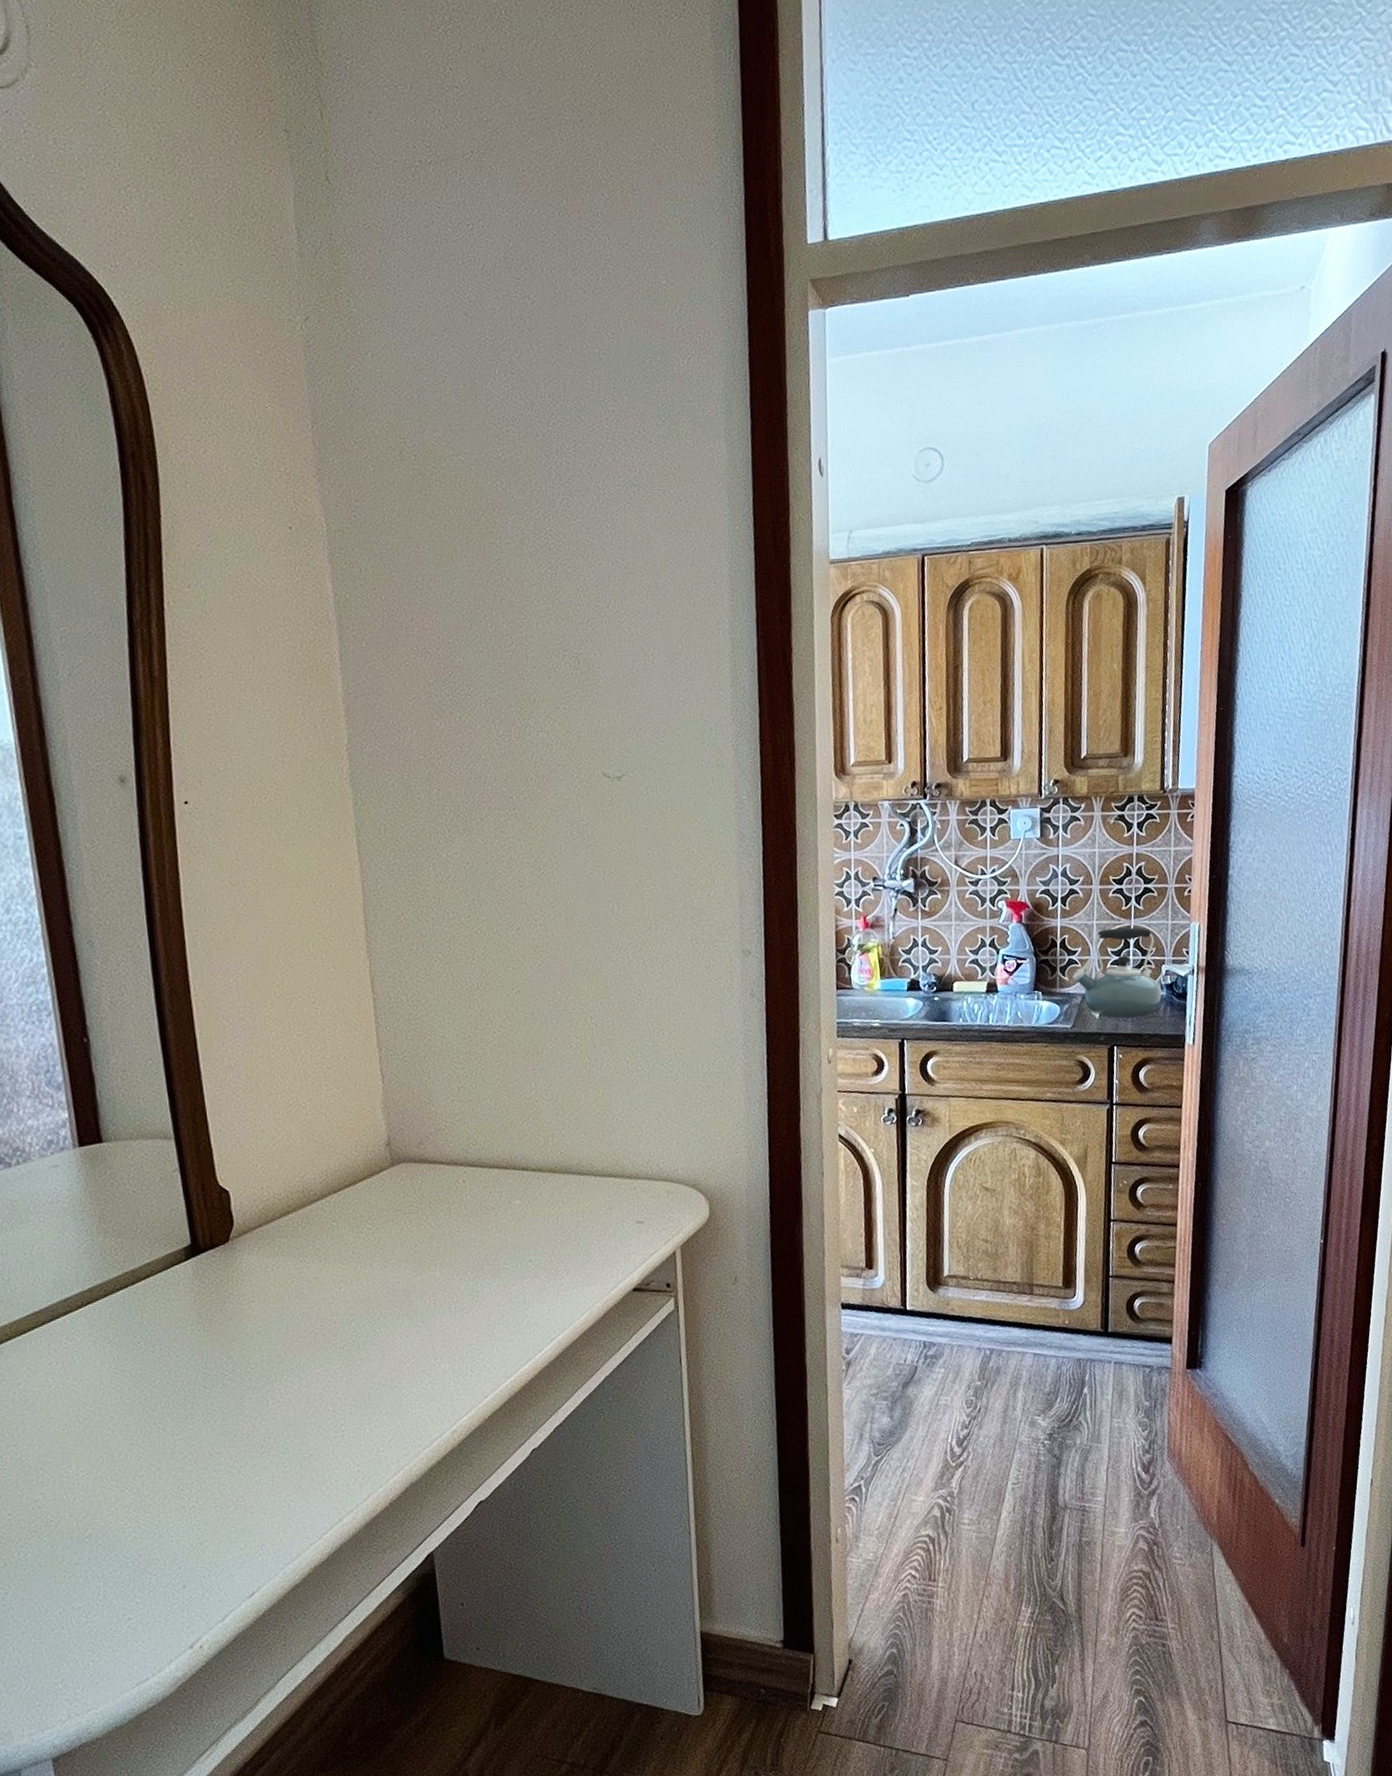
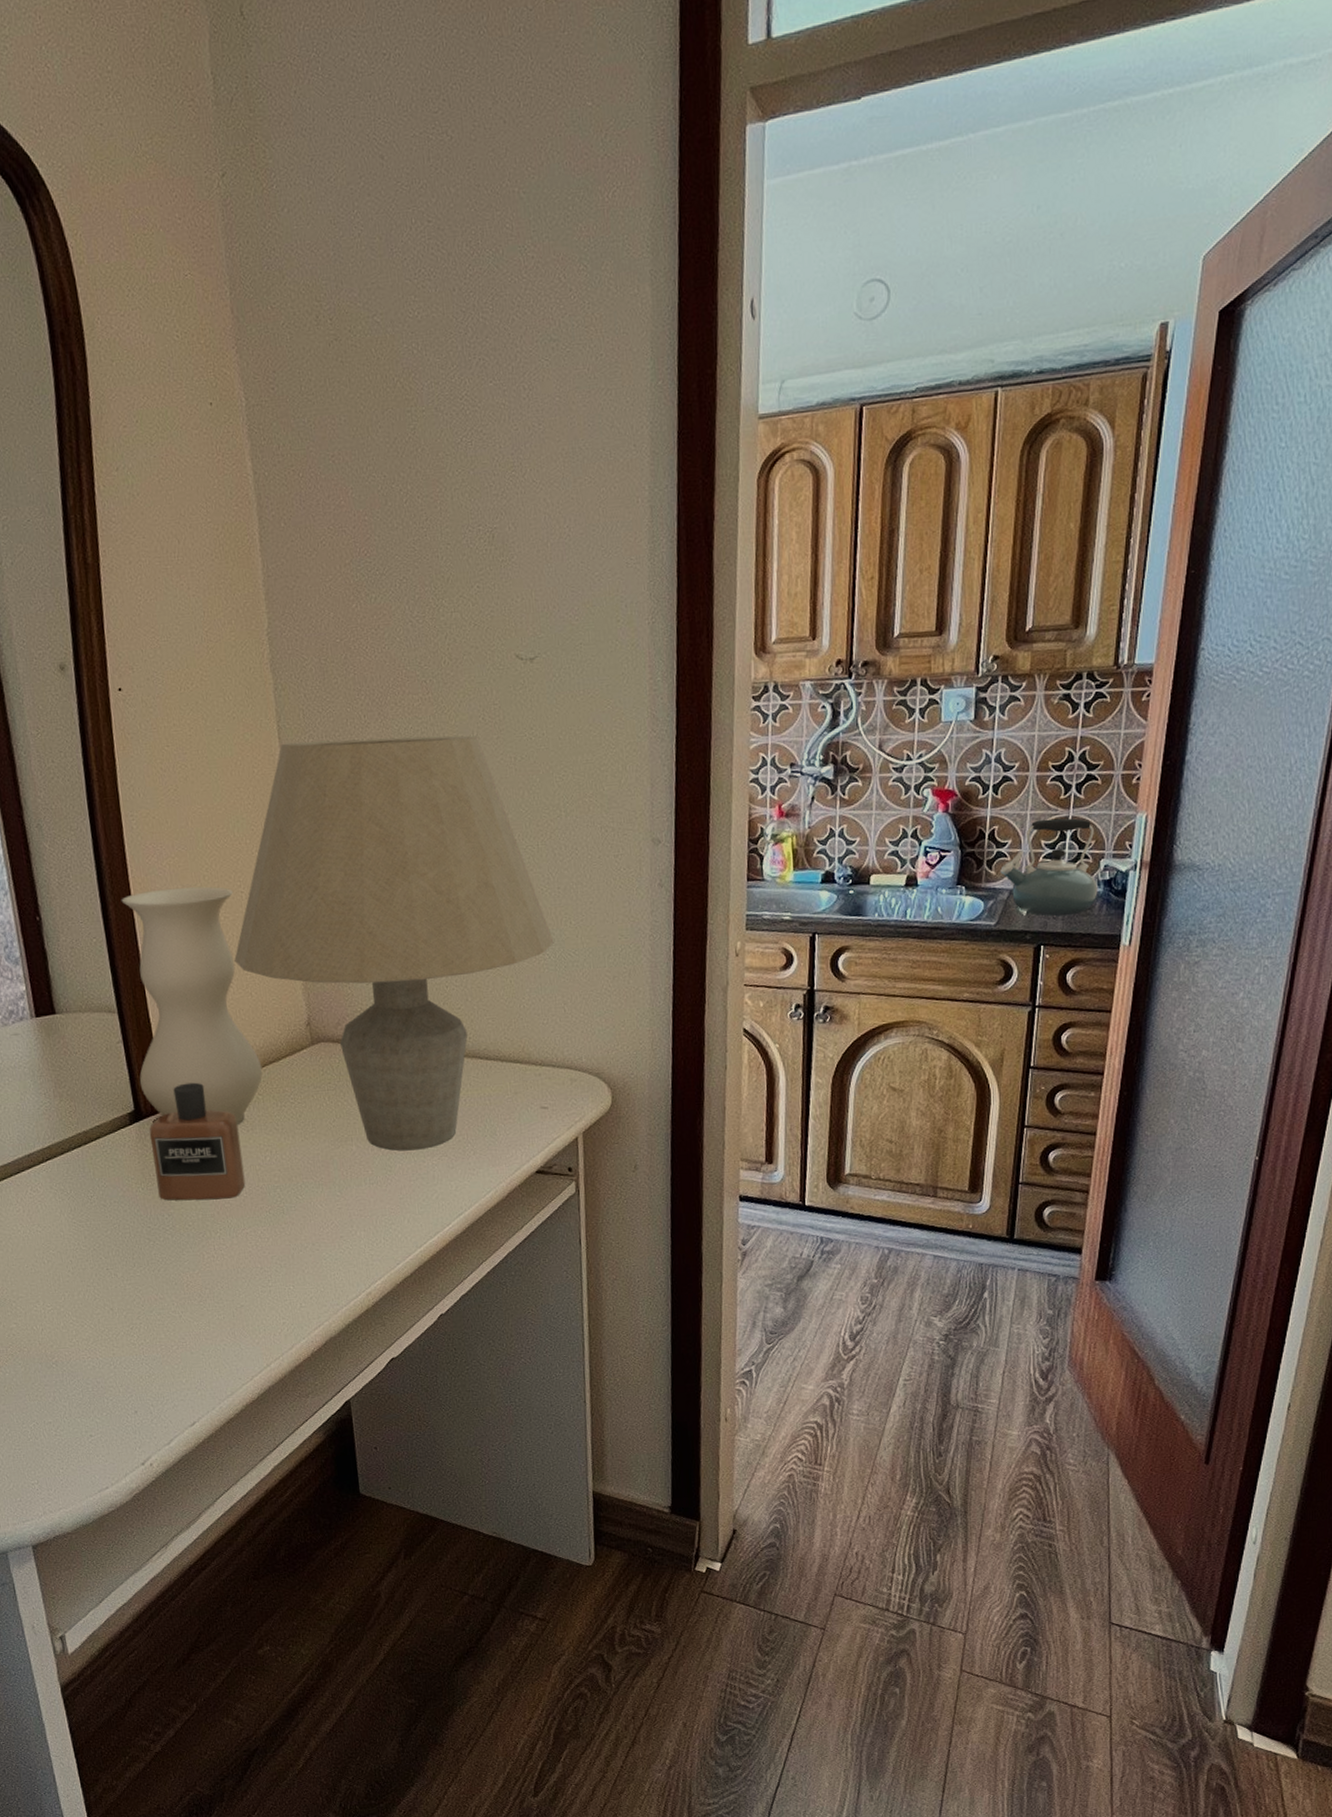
vase: none [181,1003,338,1255] -> present [121,886,263,1124]
perfume: none [207,1211,317,1342] -> present [149,1082,246,1201]
table lamp: none [307,850,647,1275] -> present [234,735,554,1151]

